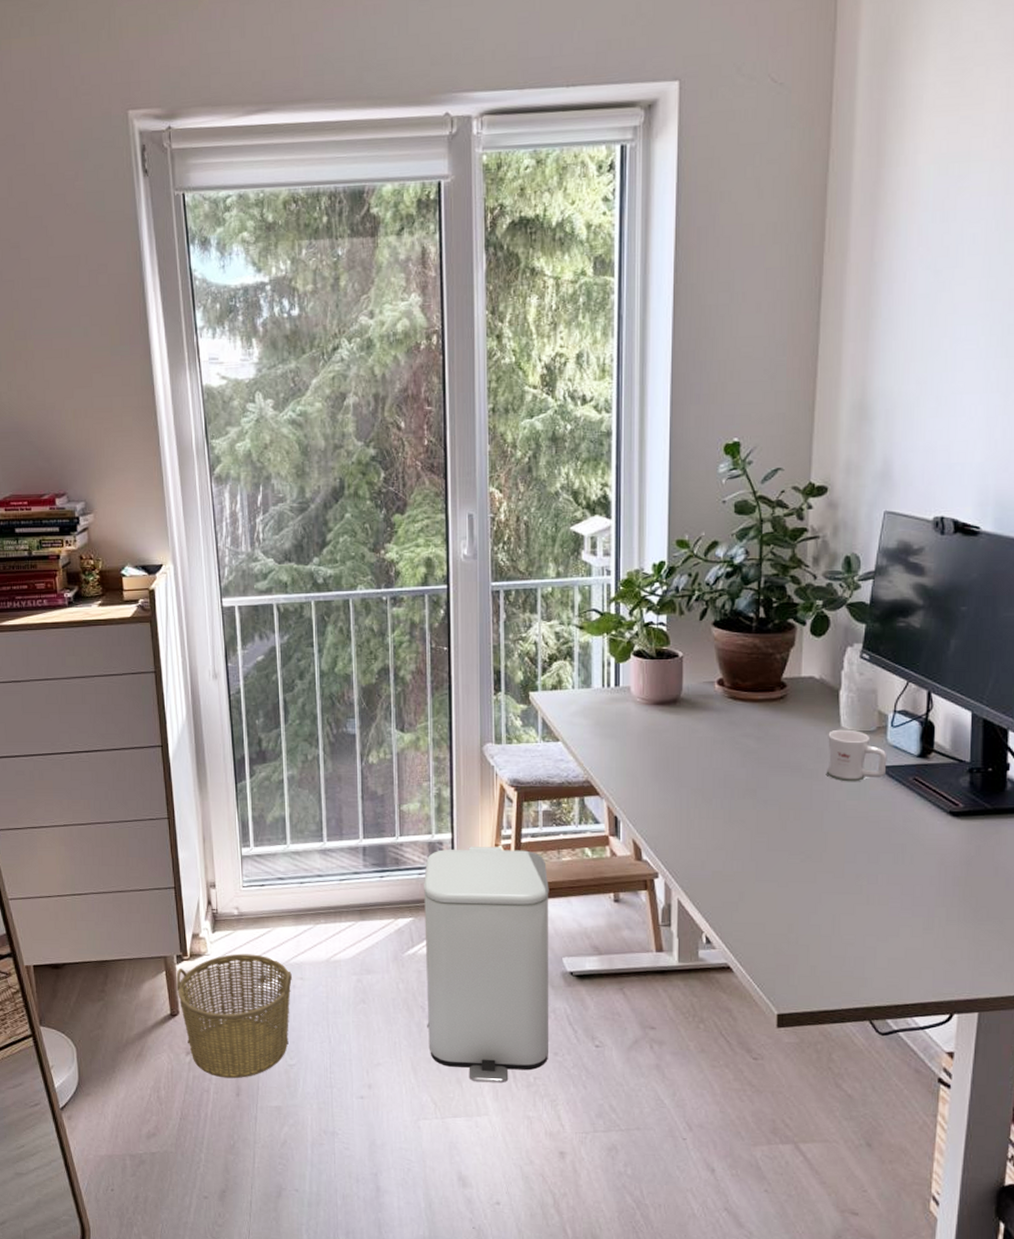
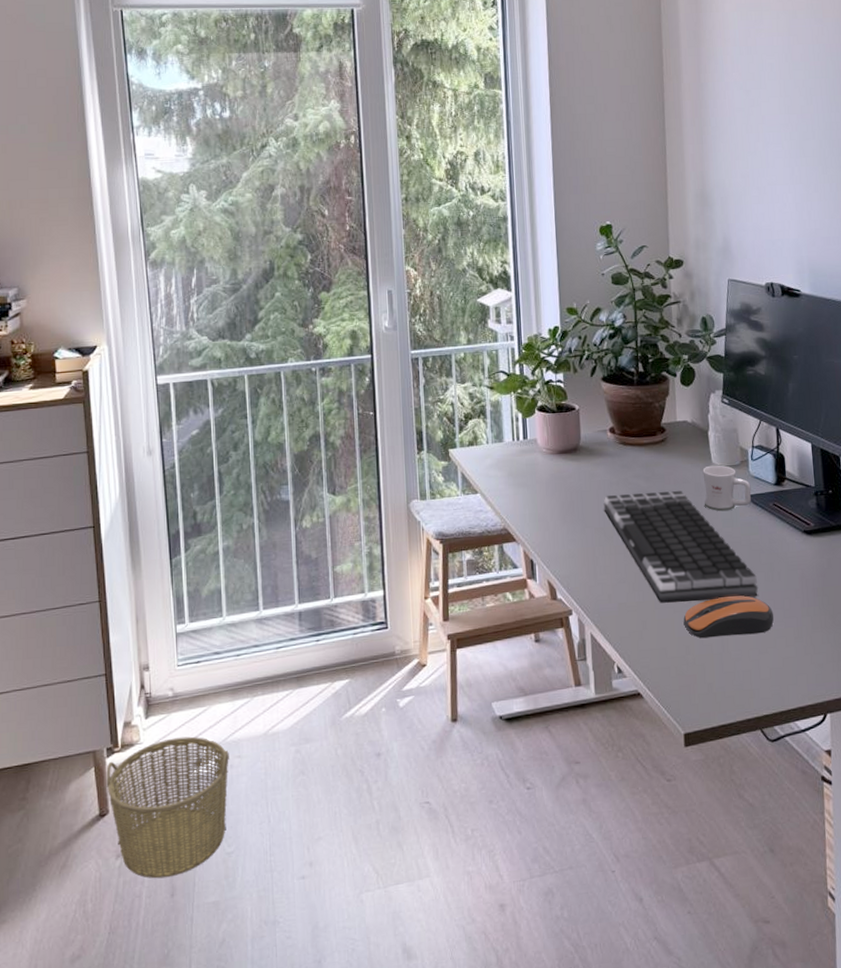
pedal bin: present [423,846,549,1084] -> none [358,599,484,844]
computer keyboard: none [703,755,884,881] -> present [603,491,759,602]
computer mouse: none [788,875,901,920] -> present [683,595,774,639]

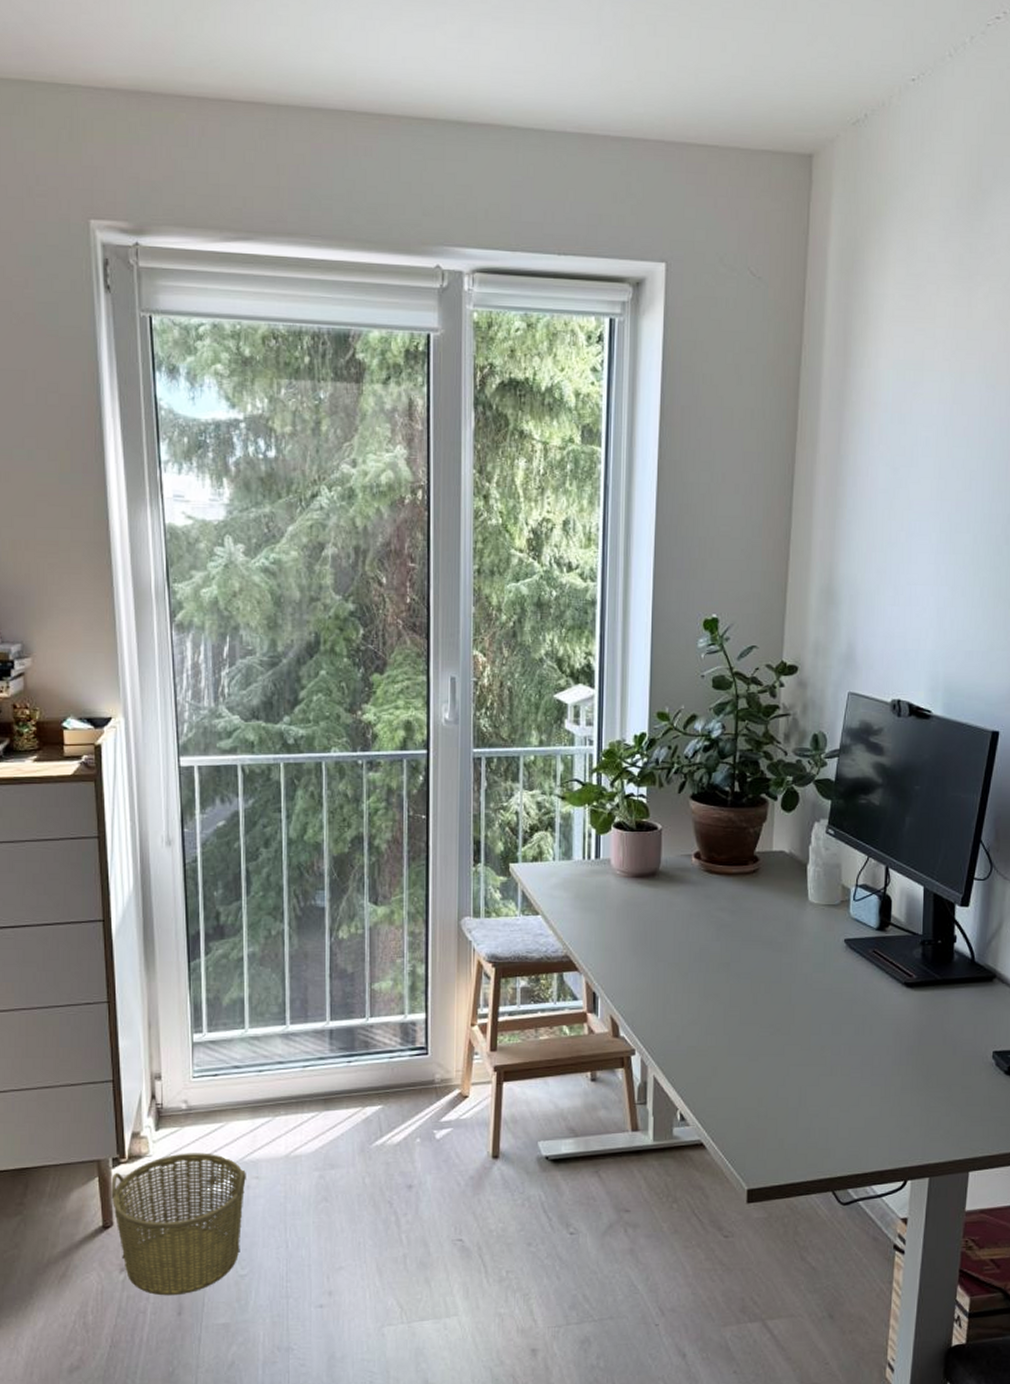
computer keyboard: present [603,491,759,602] -> none [680,928,846,1052]
computer mouse: present [683,595,774,639] -> none [758,1047,861,1091]
mug: present [702,465,752,512] -> none [795,903,850,955]

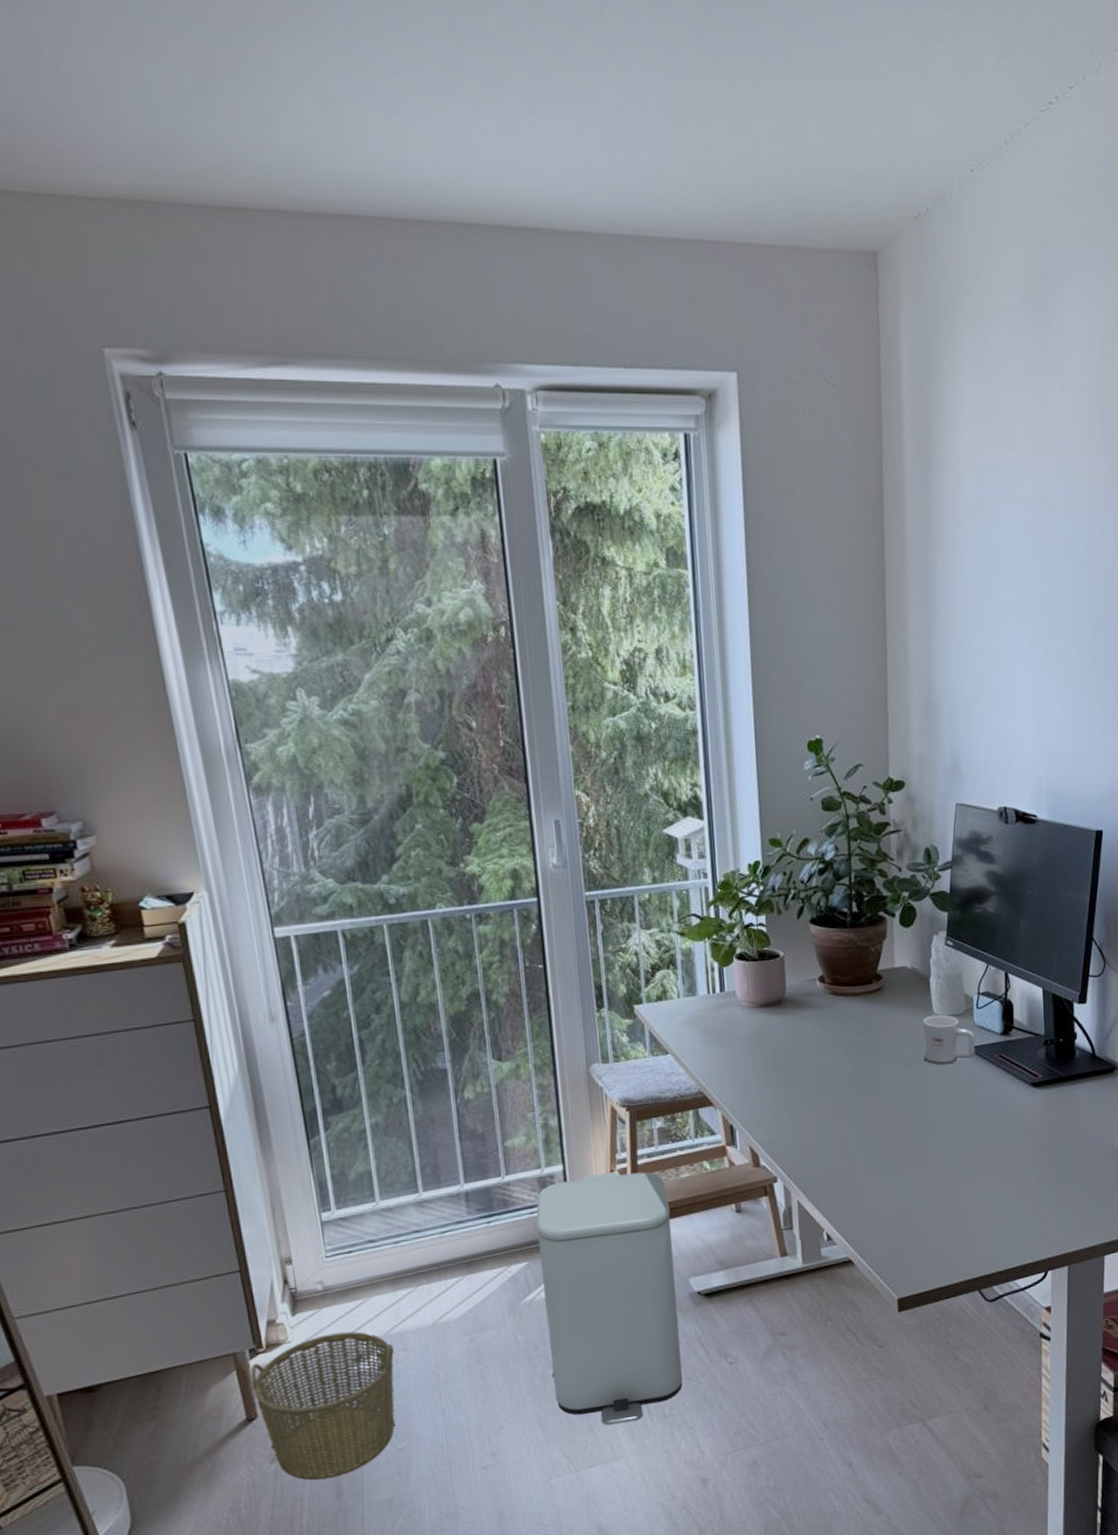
pedal bin: none [394,1027,526,1281] -> present [535,1172,682,1426]
mug: none [795,903,850,955] -> present [922,1014,976,1066]

